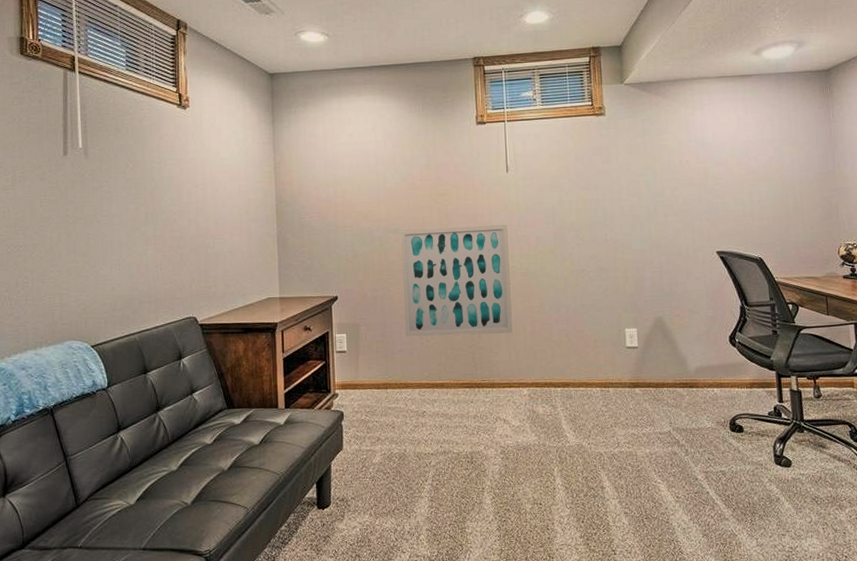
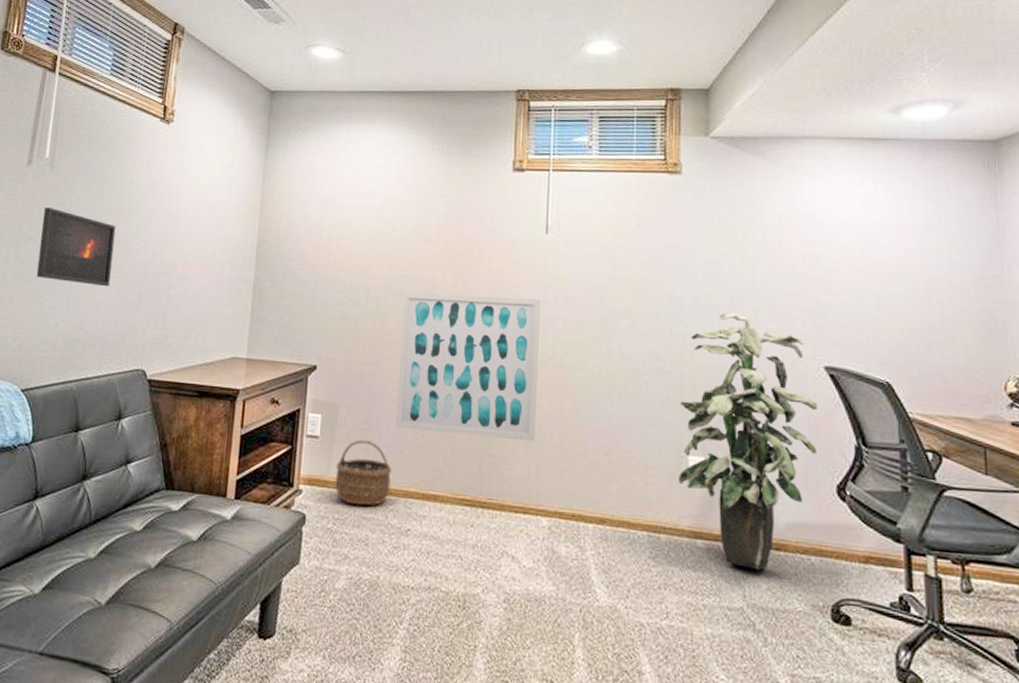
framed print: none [85,190,154,253] -> present [36,206,116,287]
wicker basket: none [362,348,407,400] -> present [334,439,392,506]
indoor plant: none [616,219,715,404] -> present [679,313,818,571]

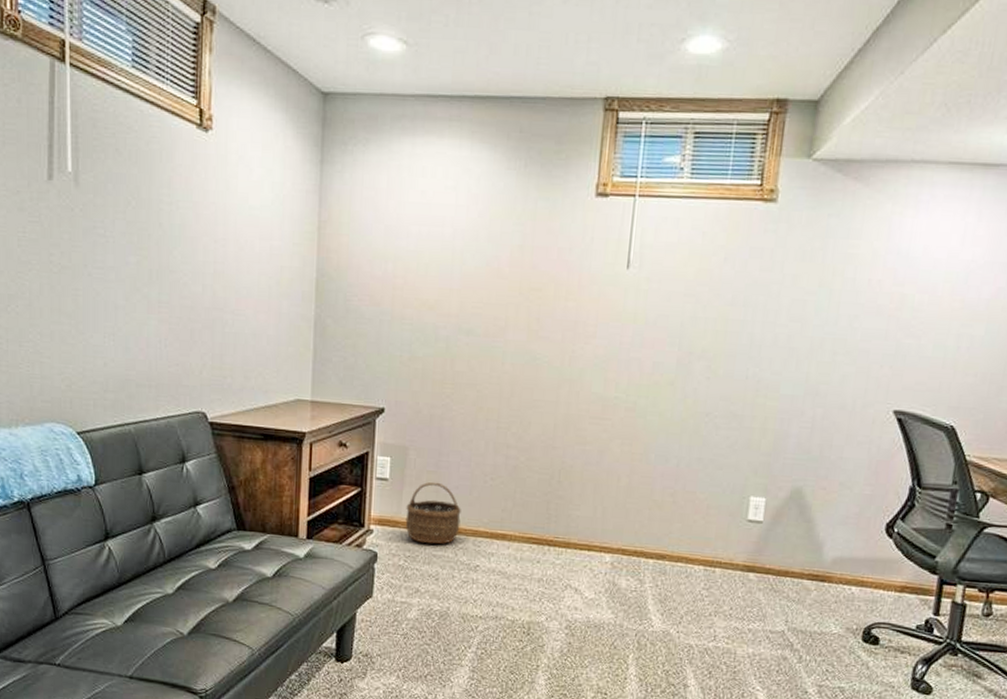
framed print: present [36,206,116,287] -> none [74,231,159,324]
wall art: present [396,292,540,442] -> none [465,331,617,484]
indoor plant: present [679,313,818,571] -> none [738,355,881,599]

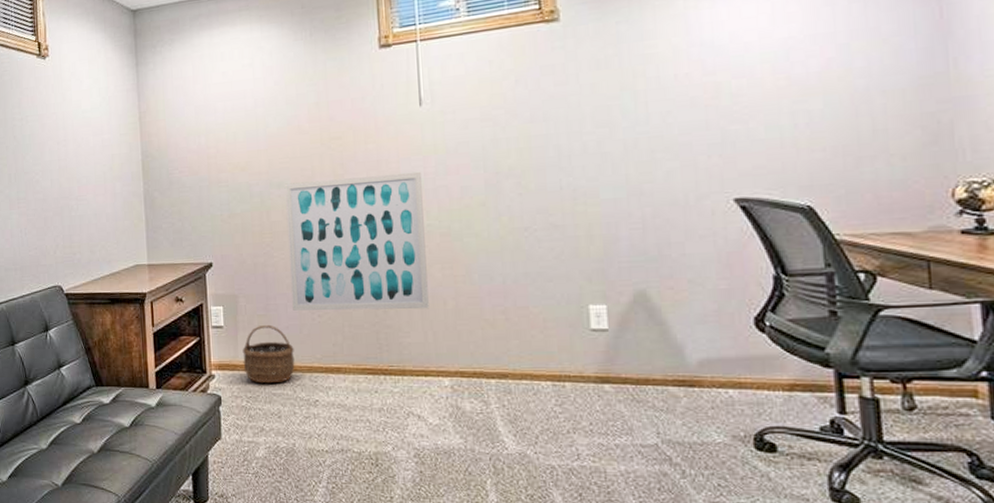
wall art: none [465,331,617,484] -> present [284,171,429,311]

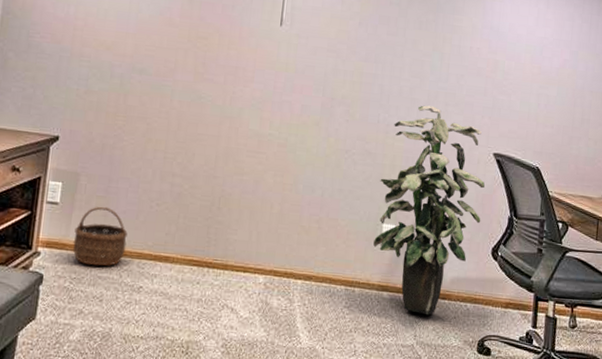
wall art: present [284,171,429,311] -> none [133,71,271,211]
indoor plant: none [576,156,731,408] -> present [373,105,485,315]

